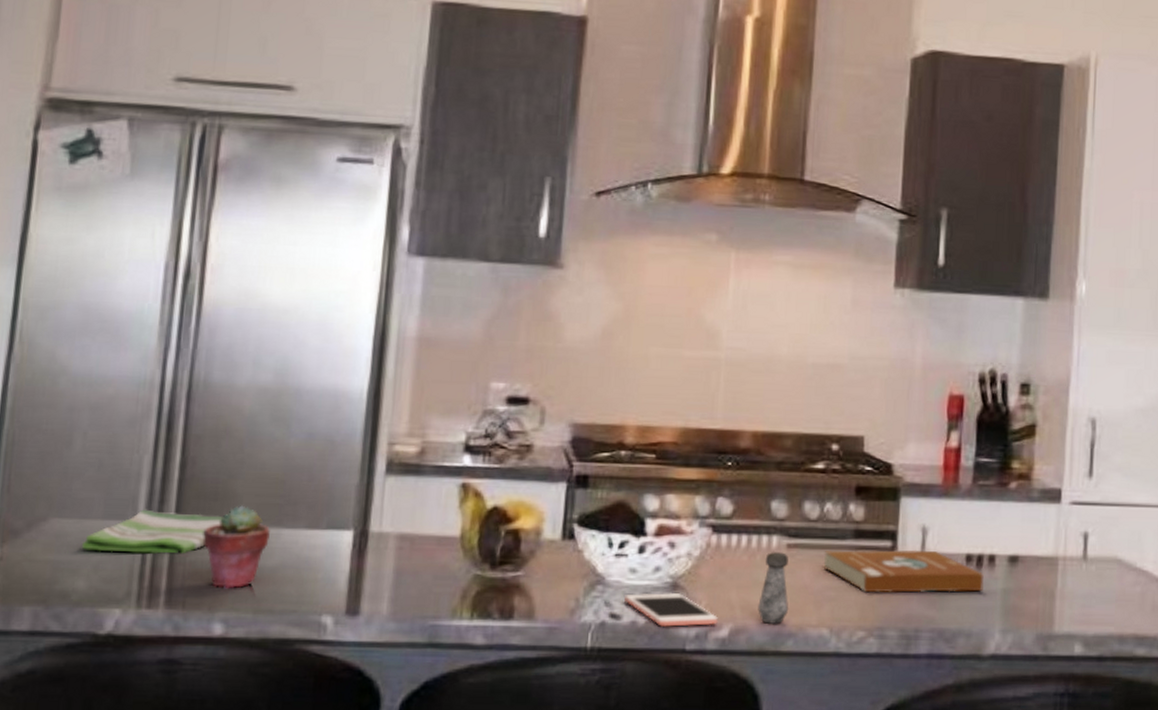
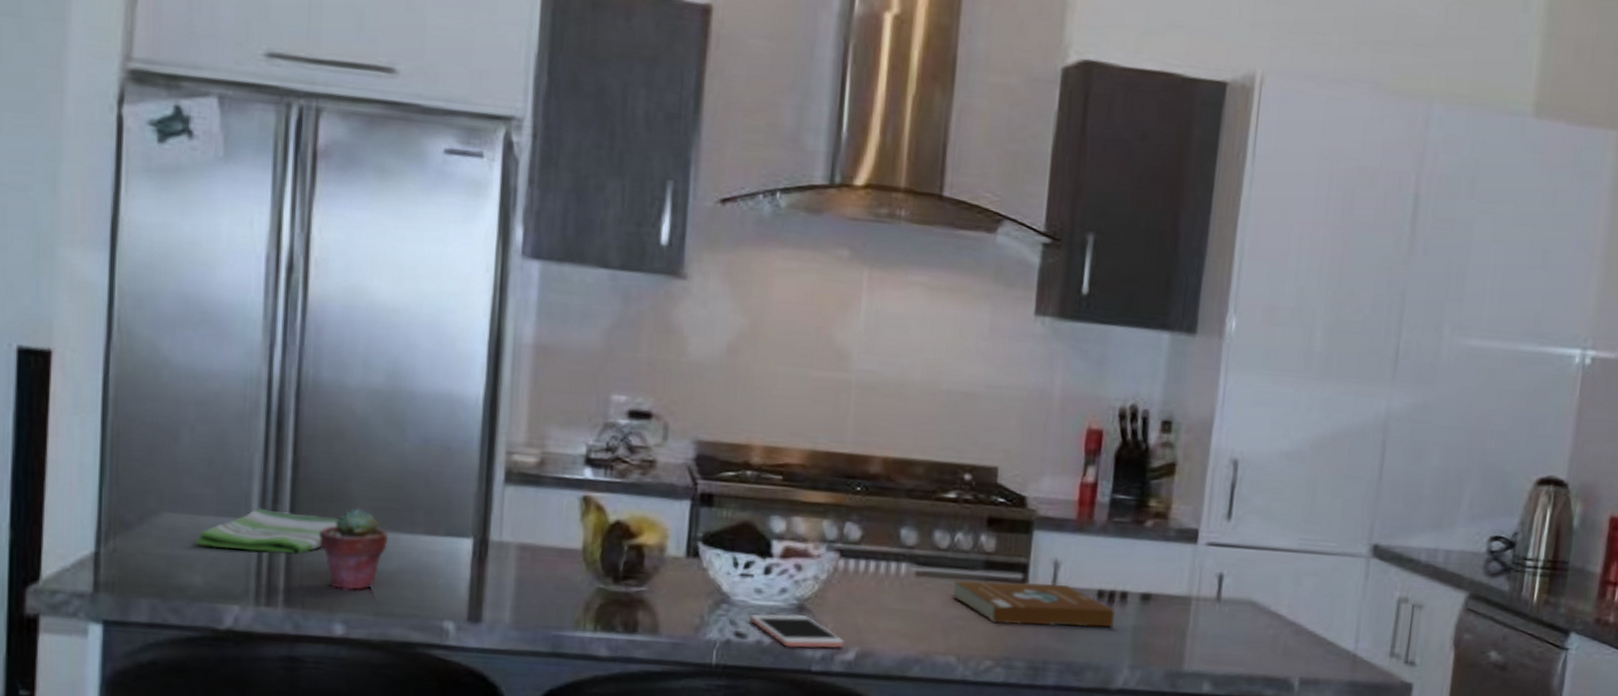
salt shaker: present [758,552,789,624] -> none [885,579,917,650]

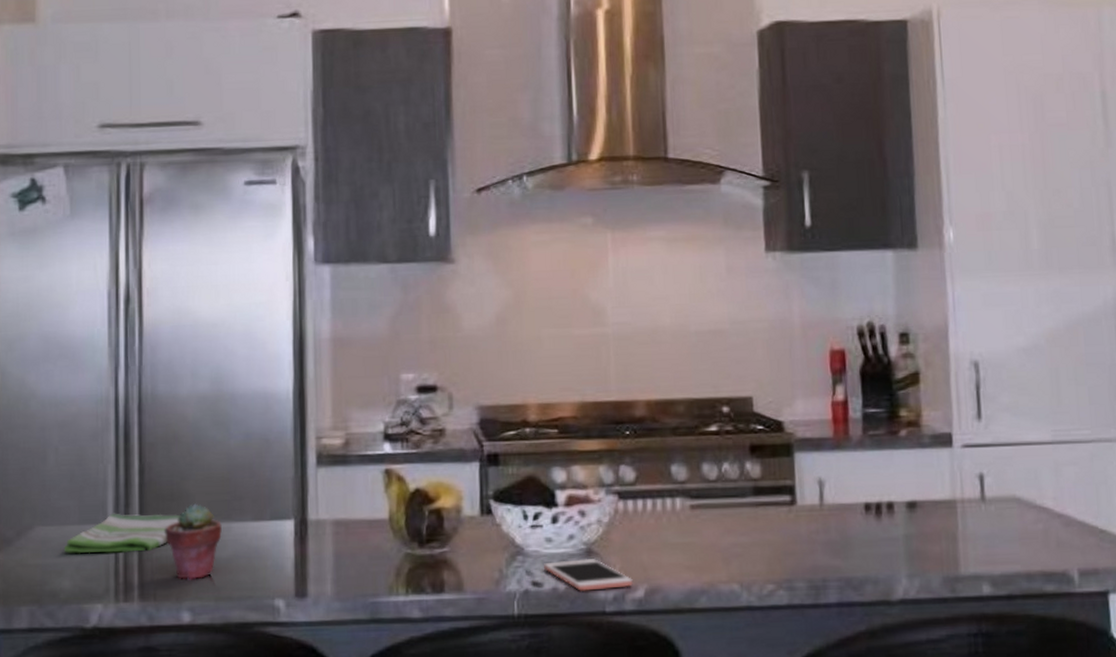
book: present [952,580,1115,627] -> none [726,503,885,546]

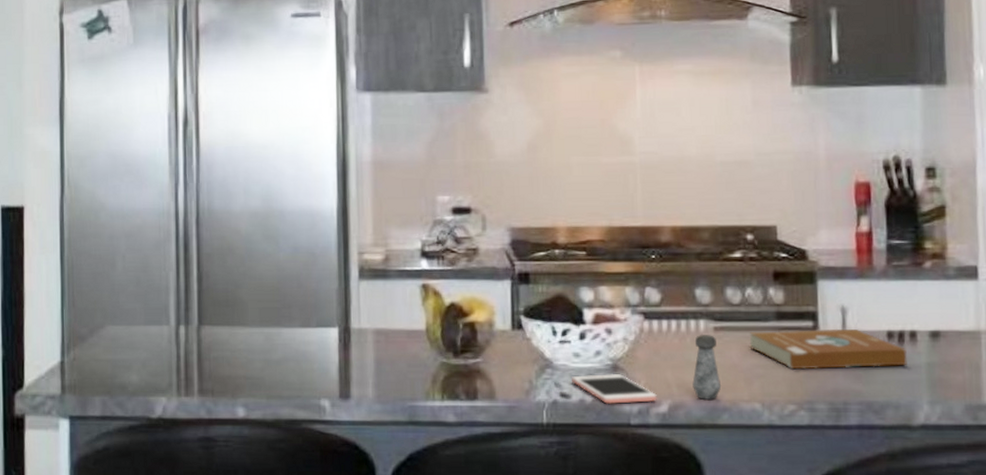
dish towel: present [63,513,180,554] -> none [131,316,235,353]
potted succulent: present [165,503,222,580] -> none [221,310,273,379]
salt shaker: none [669,513,699,582] -> present [692,335,722,400]
book: none [726,503,885,546] -> present [749,330,907,370]

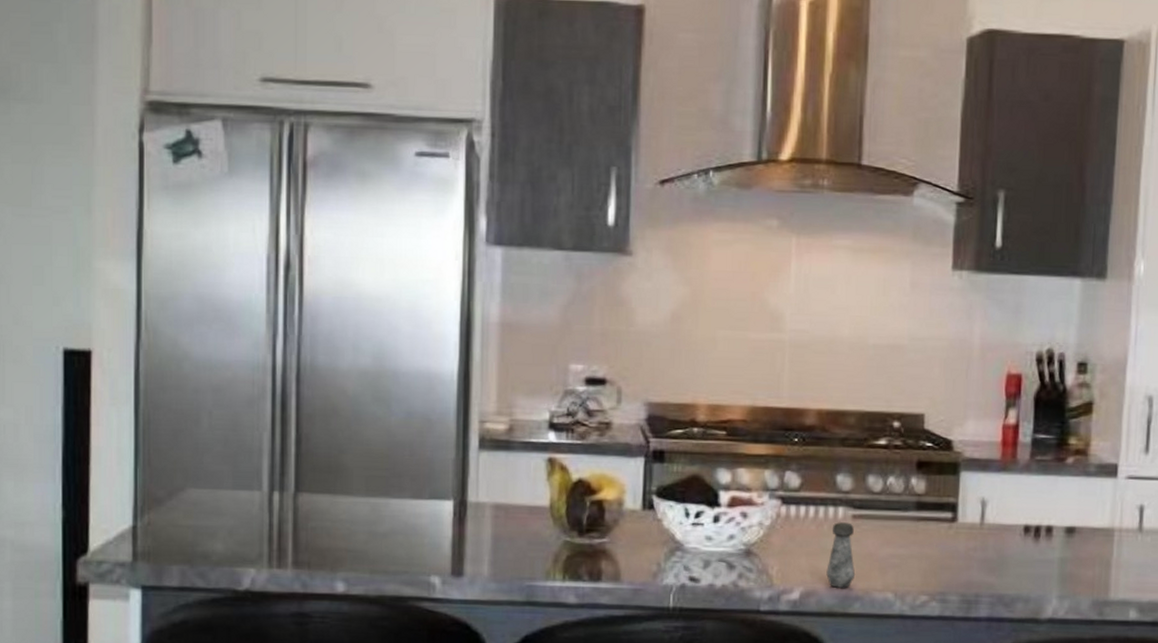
cell phone: present [572,374,658,404] -> none [702,559,790,590]
book: present [749,330,907,370] -> none [887,521,1041,561]

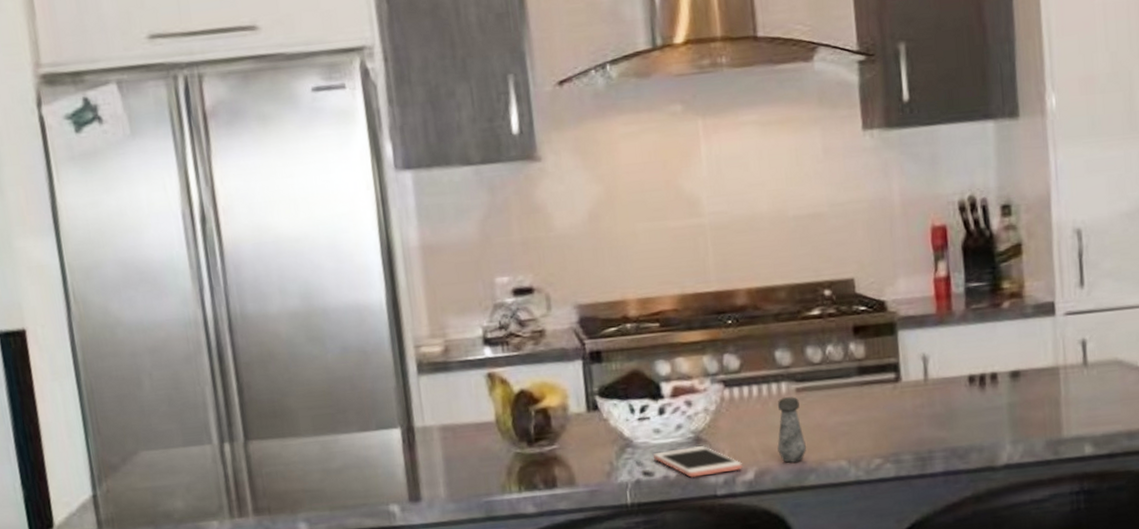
cell phone: none [702,559,790,590] -> present [653,446,744,477]

